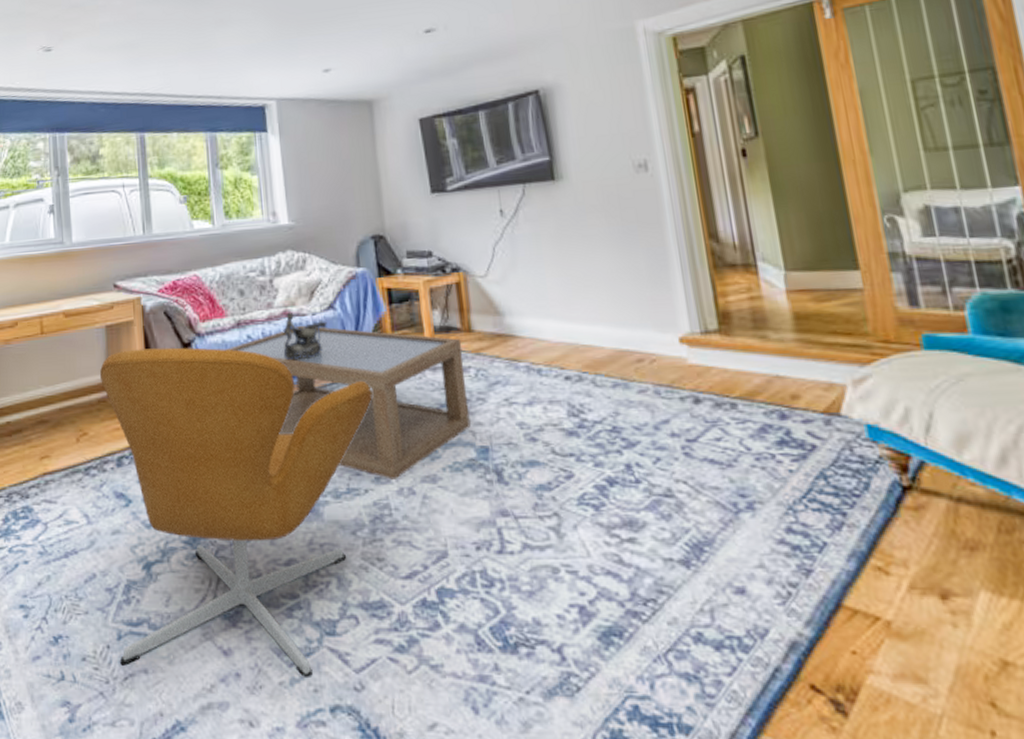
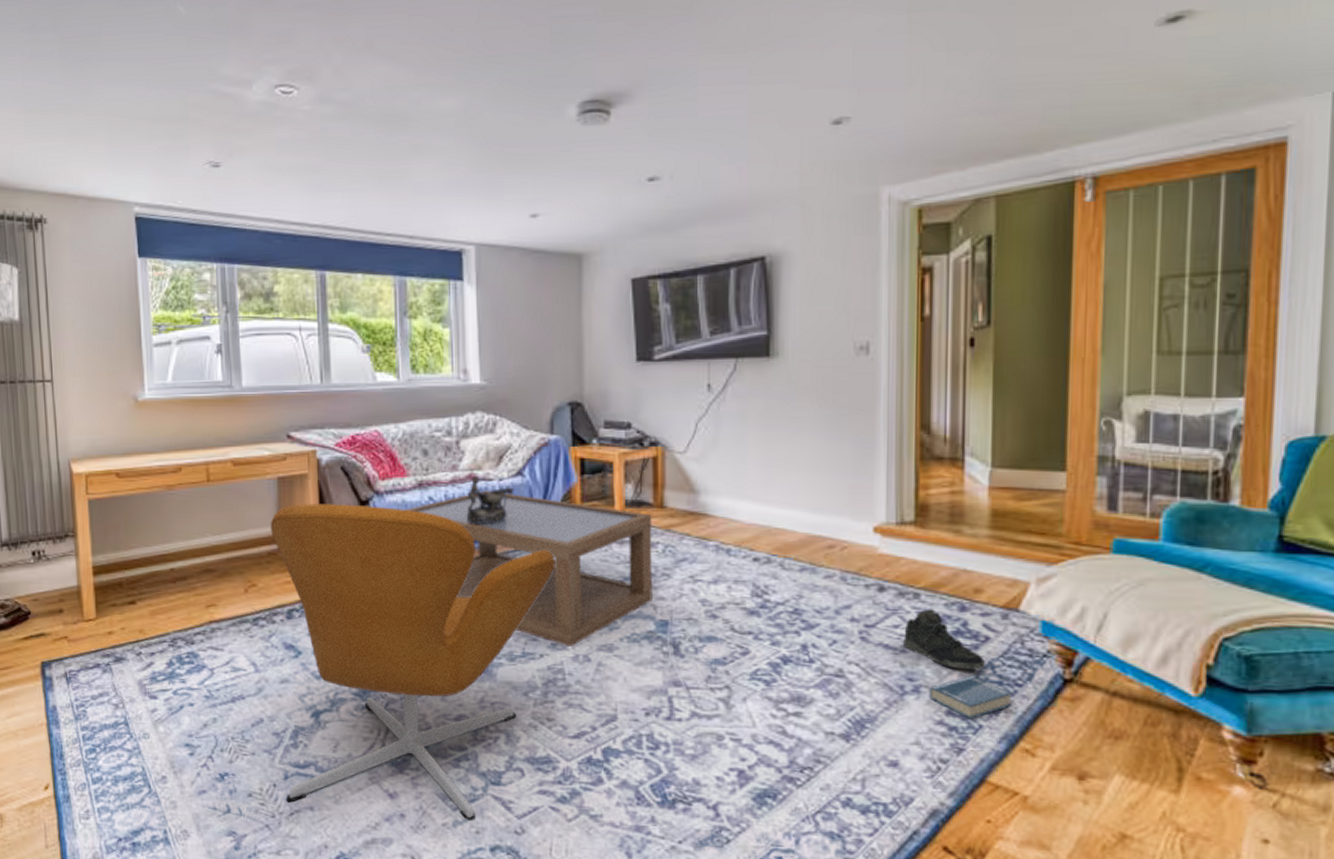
sneaker: none [727,418,817,482] -> present [904,609,985,671]
hardback book: none [763,487,854,537] -> present [929,675,1012,720]

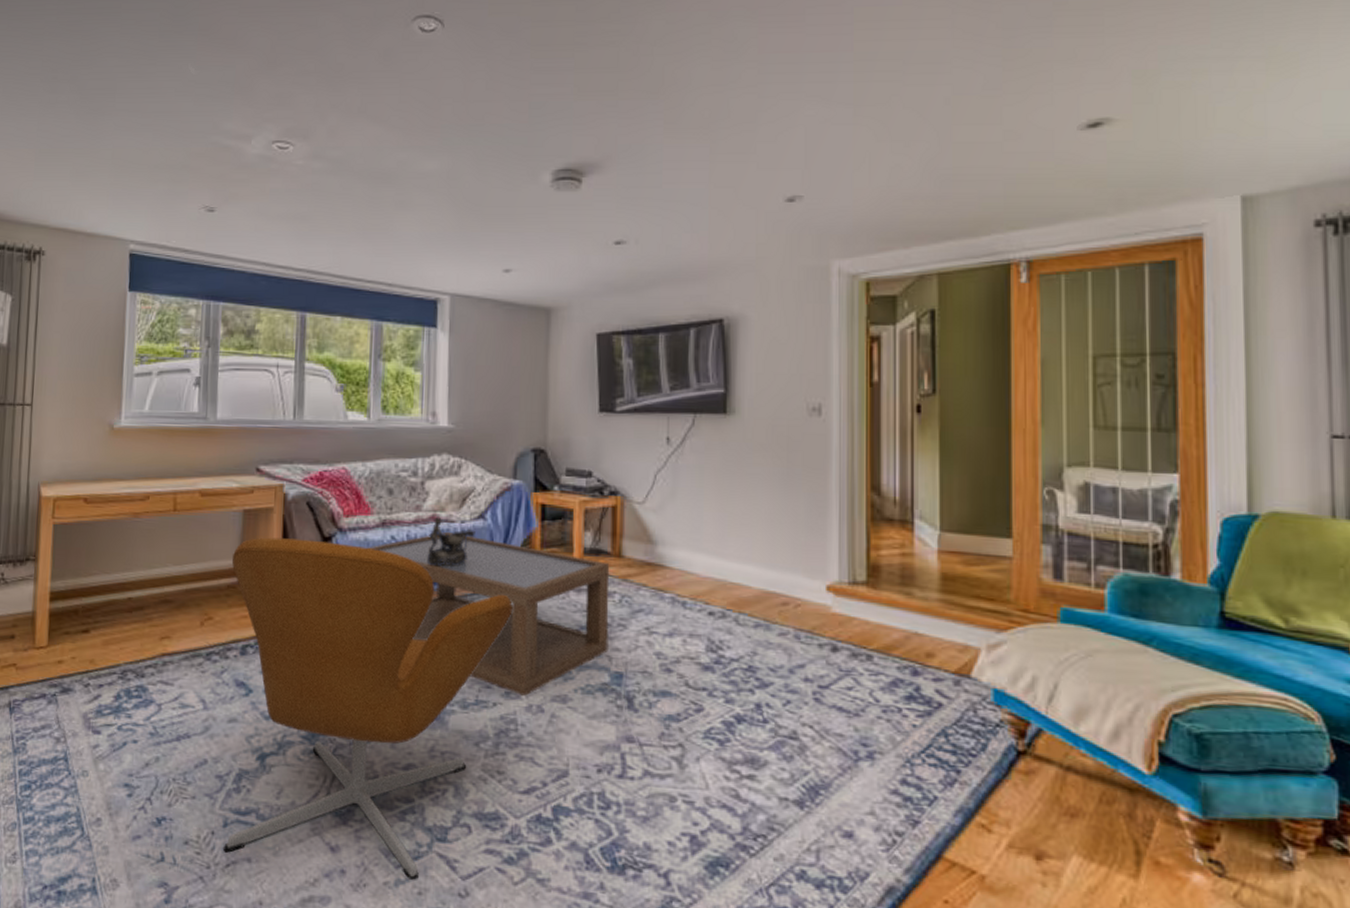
sneaker: present [904,609,985,671] -> none [857,671,938,738]
hardback book: present [929,675,1012,720] -> none [883,742,966,790]

